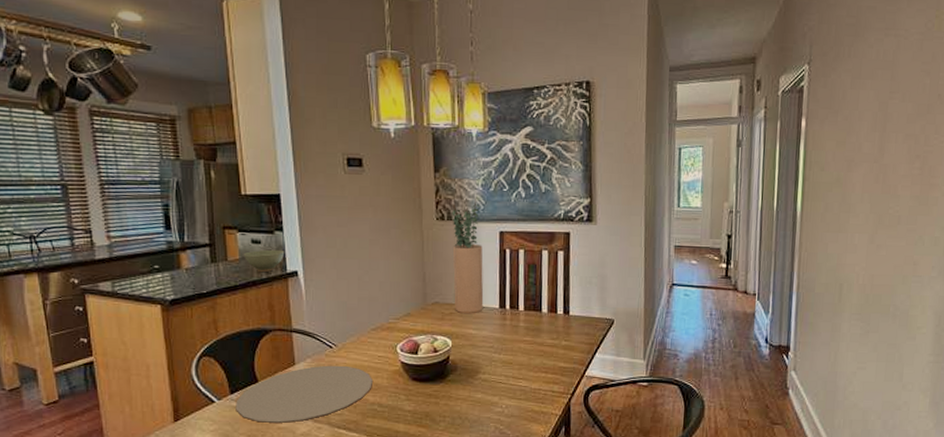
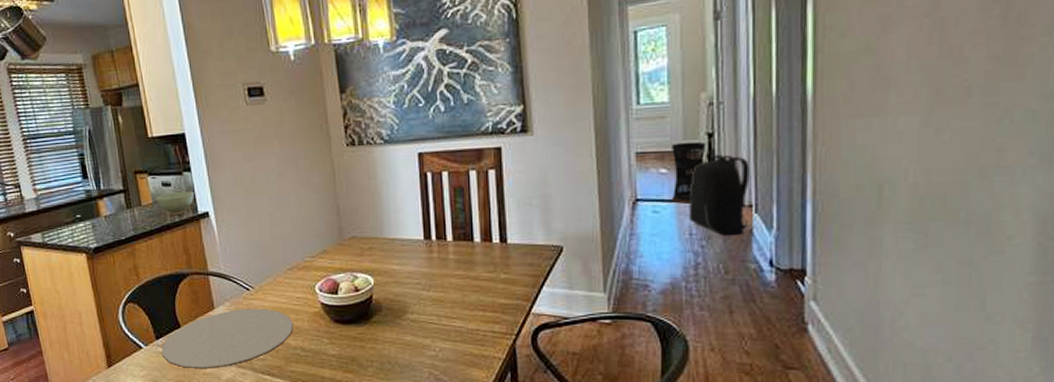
vase: present [452,199,484,314] -> none [362,118,406,248]
umbrella stand: none [699,240,726,290] -> present [672,141,706,204]
backpack: none [710,252,756,317] -> present [689,154,751,235]

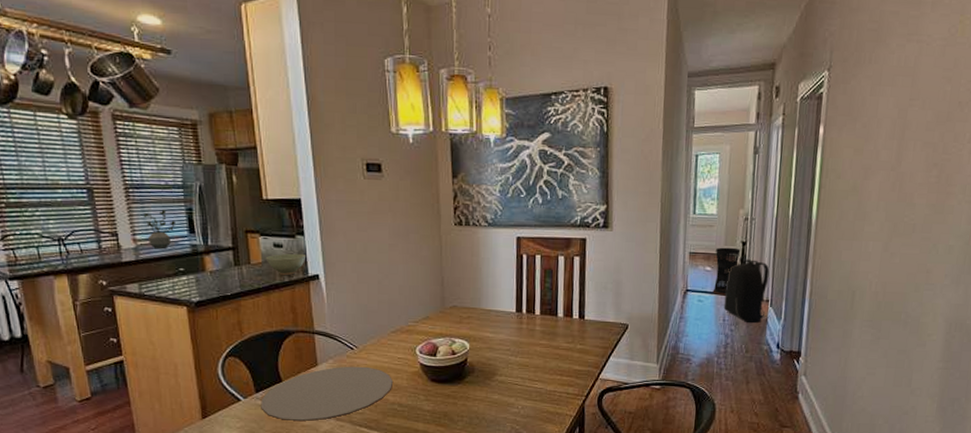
potted plant: none [41,158,70,198] -> present [143,210,175,250]

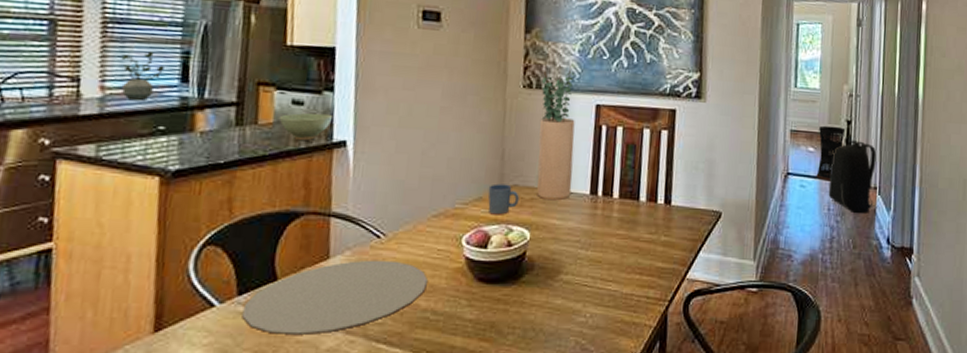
mug: none [433,305,458,330] -> present [488,183,520,215]
vase: none [470,205,501,318] -> present [536,66,575,201]

